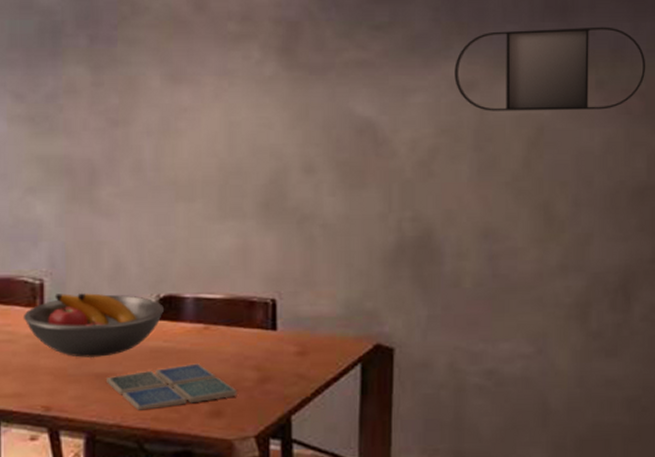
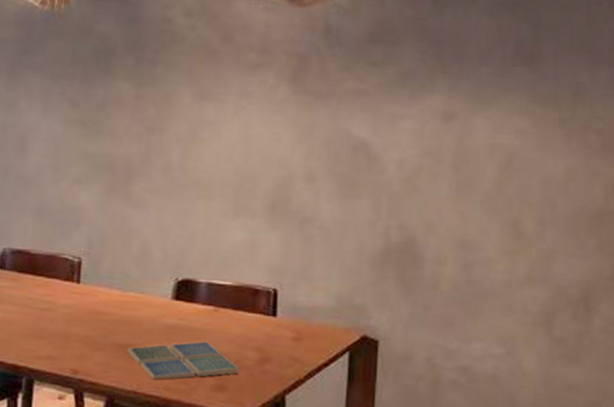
fruit bowl: present [23,293,164,357] -> none [61,271,181,329]
home mirror: present [454,26,646,111] -> none [437,72,603,143]

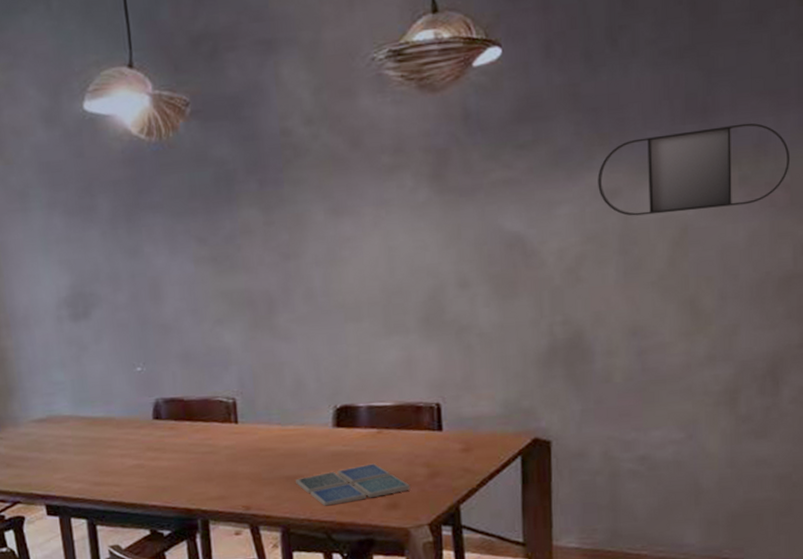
home mirror: none [437,72,603,143] -> present [598,123,791,216]

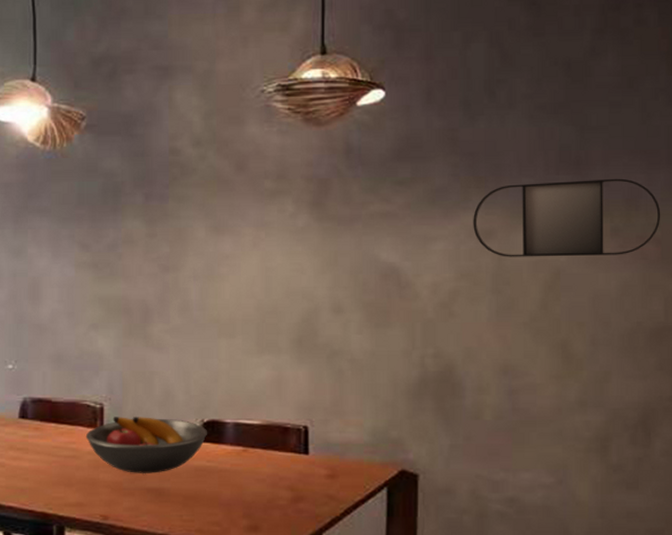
fruit bowl: none [221,407,341,463] -> present [85,417,207,473]
drink coaster: present [296,463,411,506] -> none [157,482,273,522]

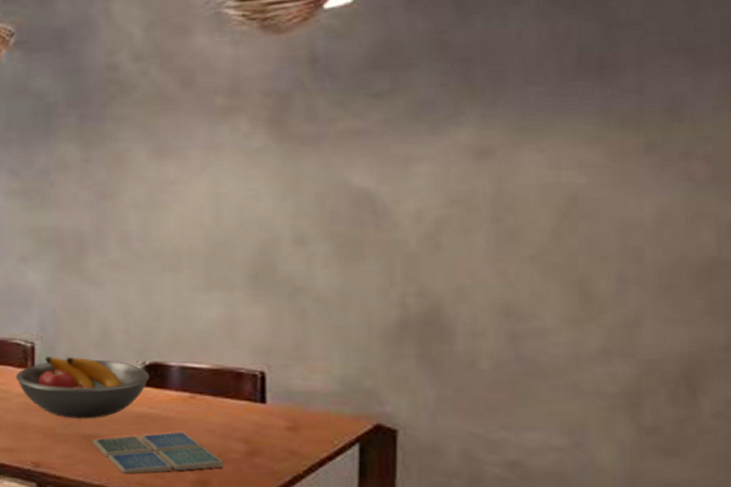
drink coaster: none [157,482,273,522] -> present [93,431,224,474]
home mirror: present [473,178,661,257] -> none [466,83,713,180]

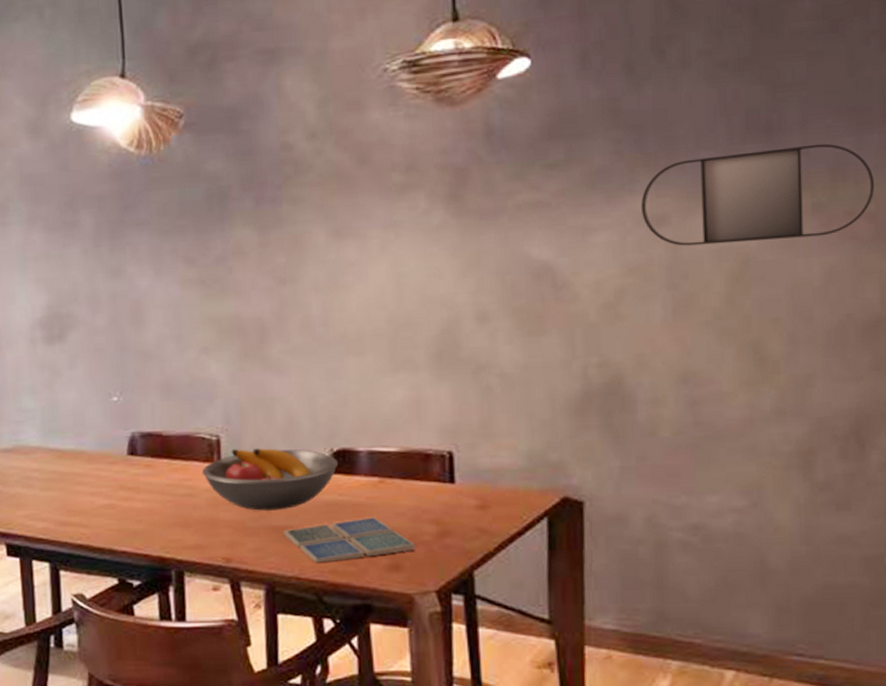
home mirror: none [466,83,713,180] -> present [641,143,875,246]

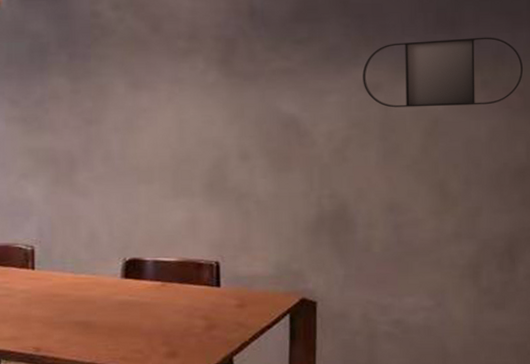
fruit bowl: present [201,448,338,511] -> none [18,257,129,309]
drink coaster: present [284,517,416,563] -> none [84,314,189,351]

